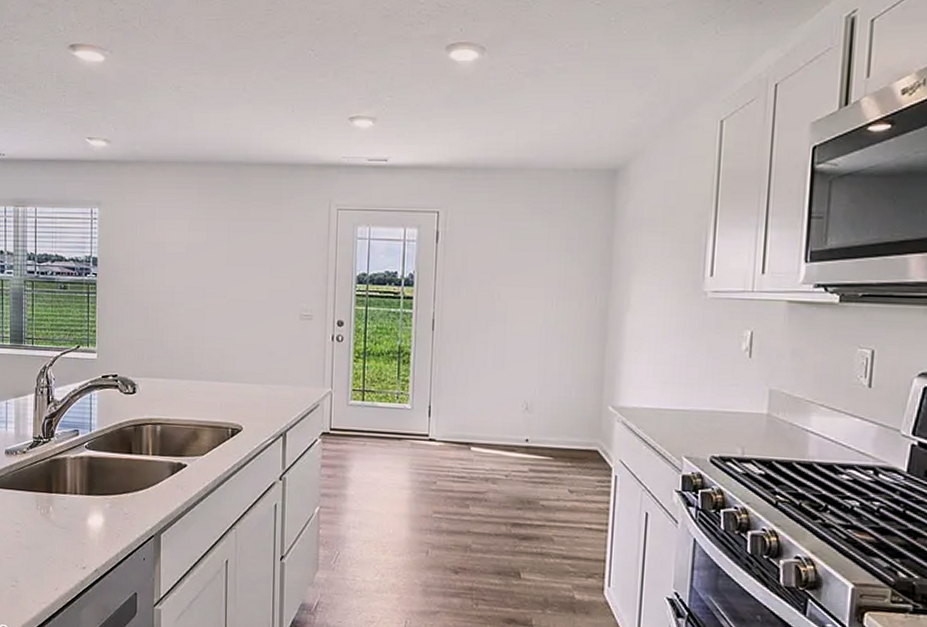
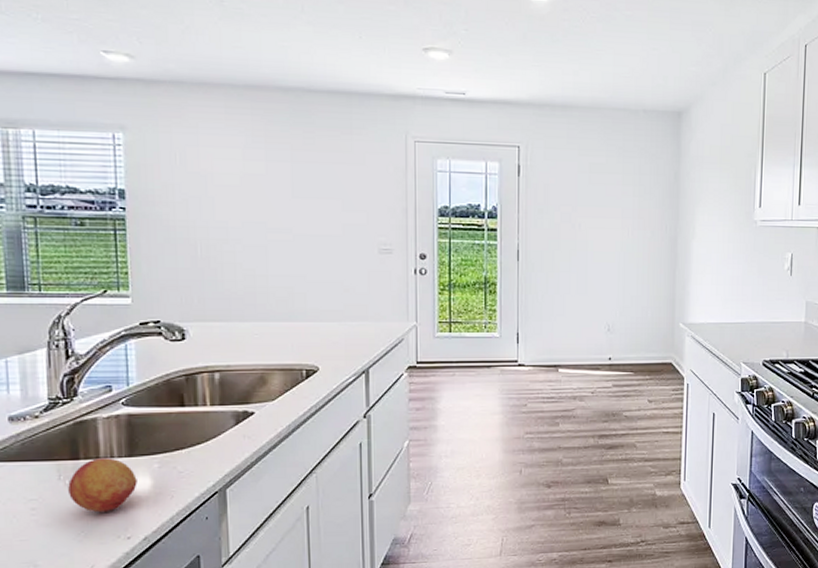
fruit: none [43,493,93,542] -> present [68,458,137,513]

